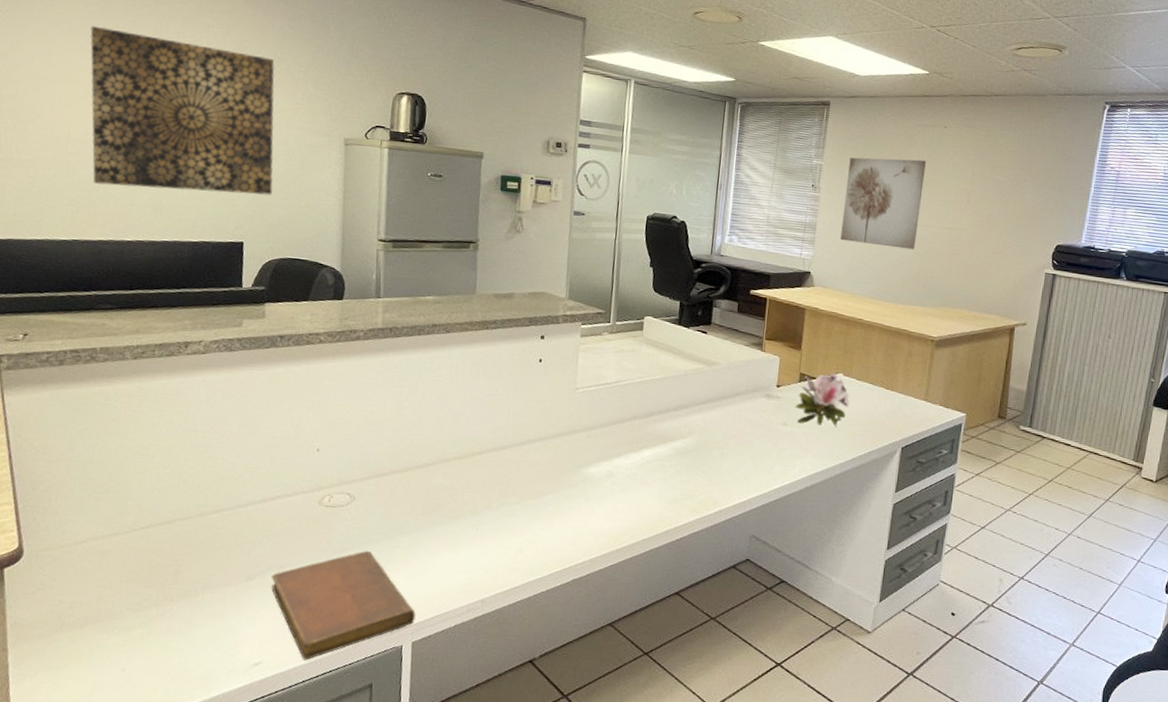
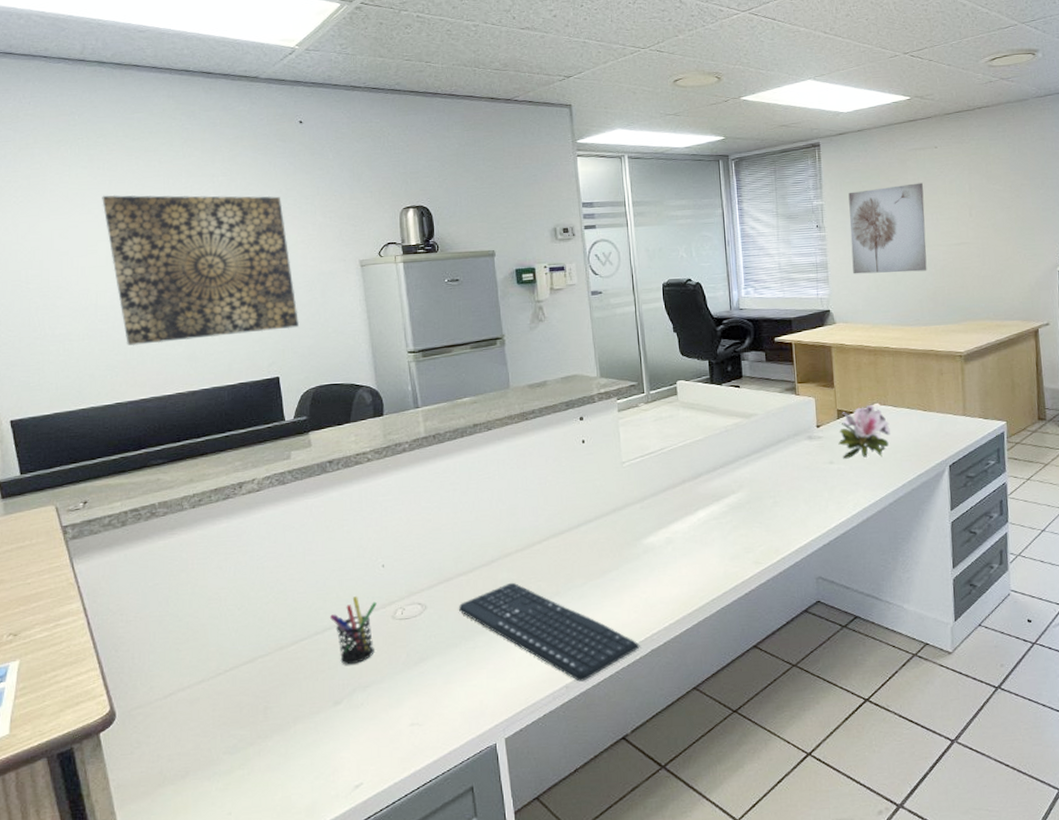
pen holder: none [255,476,306,543] -> present [329,596,377,665]
notebook: present [271,550,416,661] -> none [358,655,504,774]
keyboard: none [386,488,563,599] -> present [458,582,640,682]

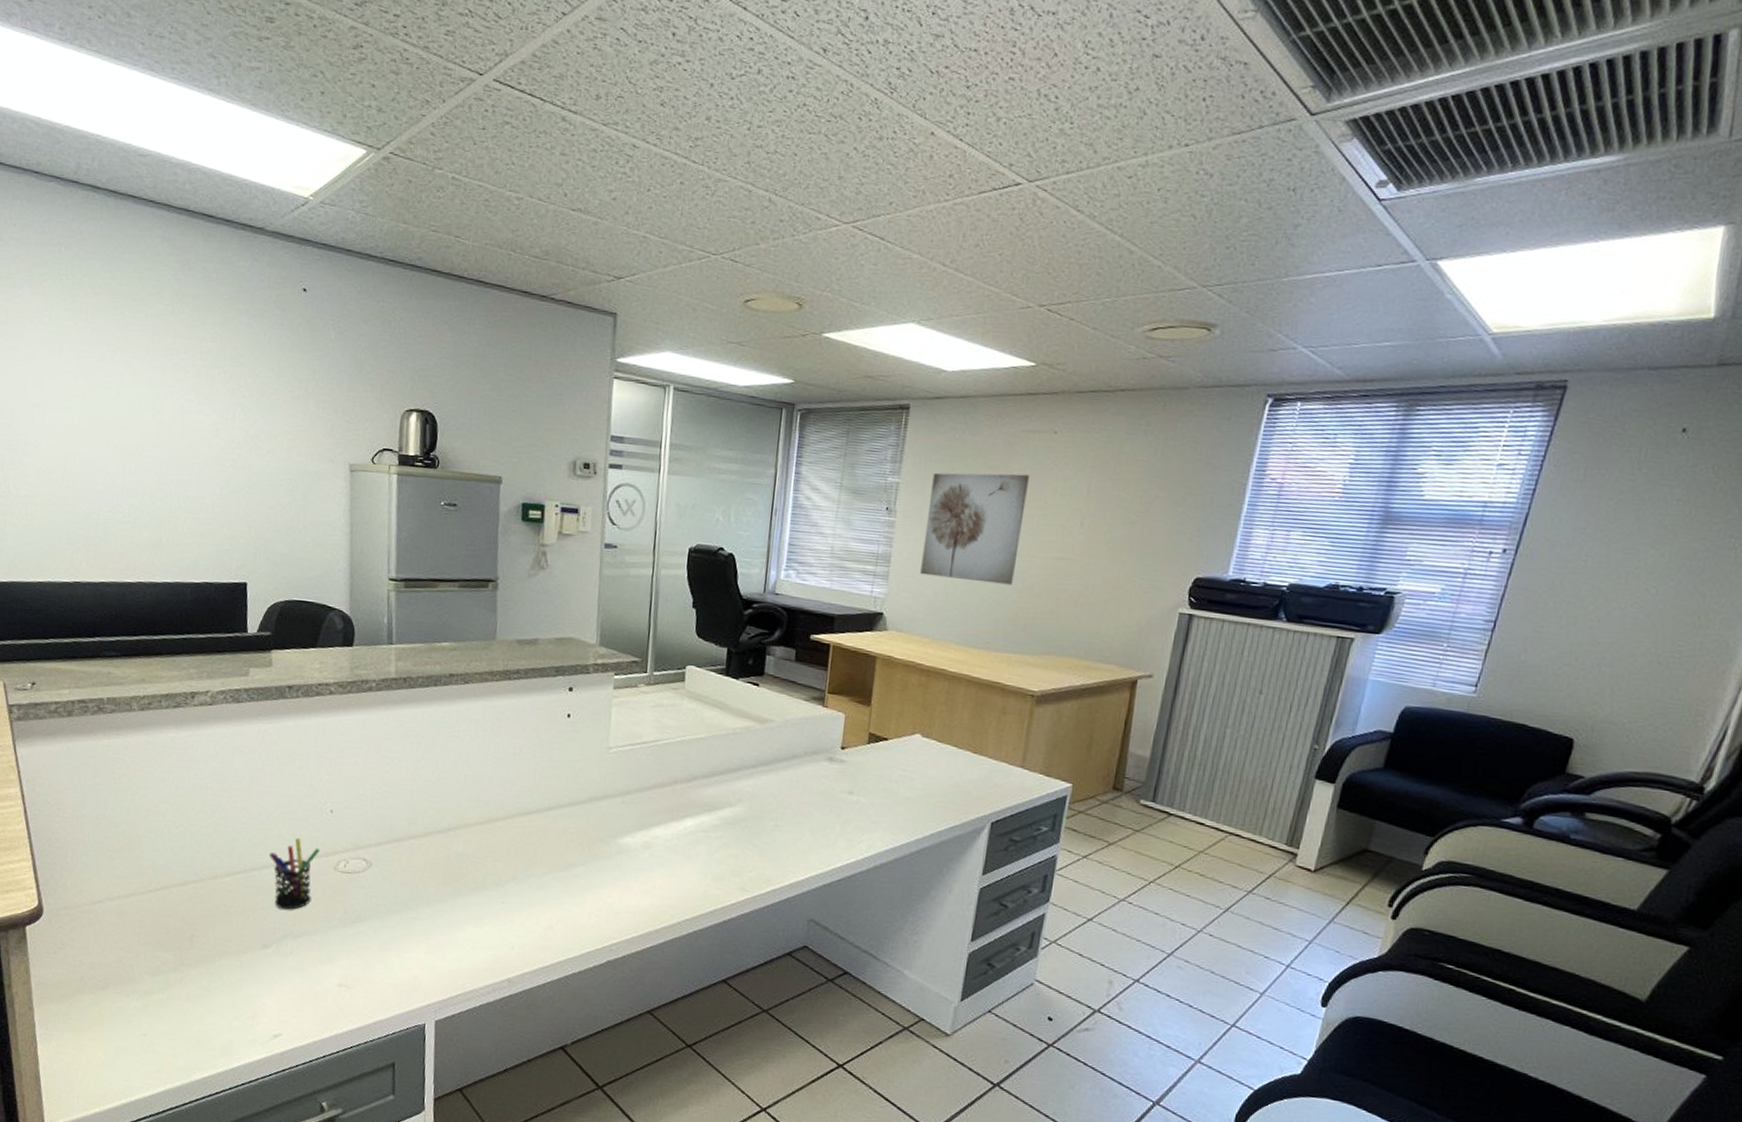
wall art: present [102,194,299,346] -> none [80,344,276,531]
keyboard: present [458,582,640,682] -> none [405,856,596,979]
flower: present [838,404,890,459] -> none [863,730,929,798]

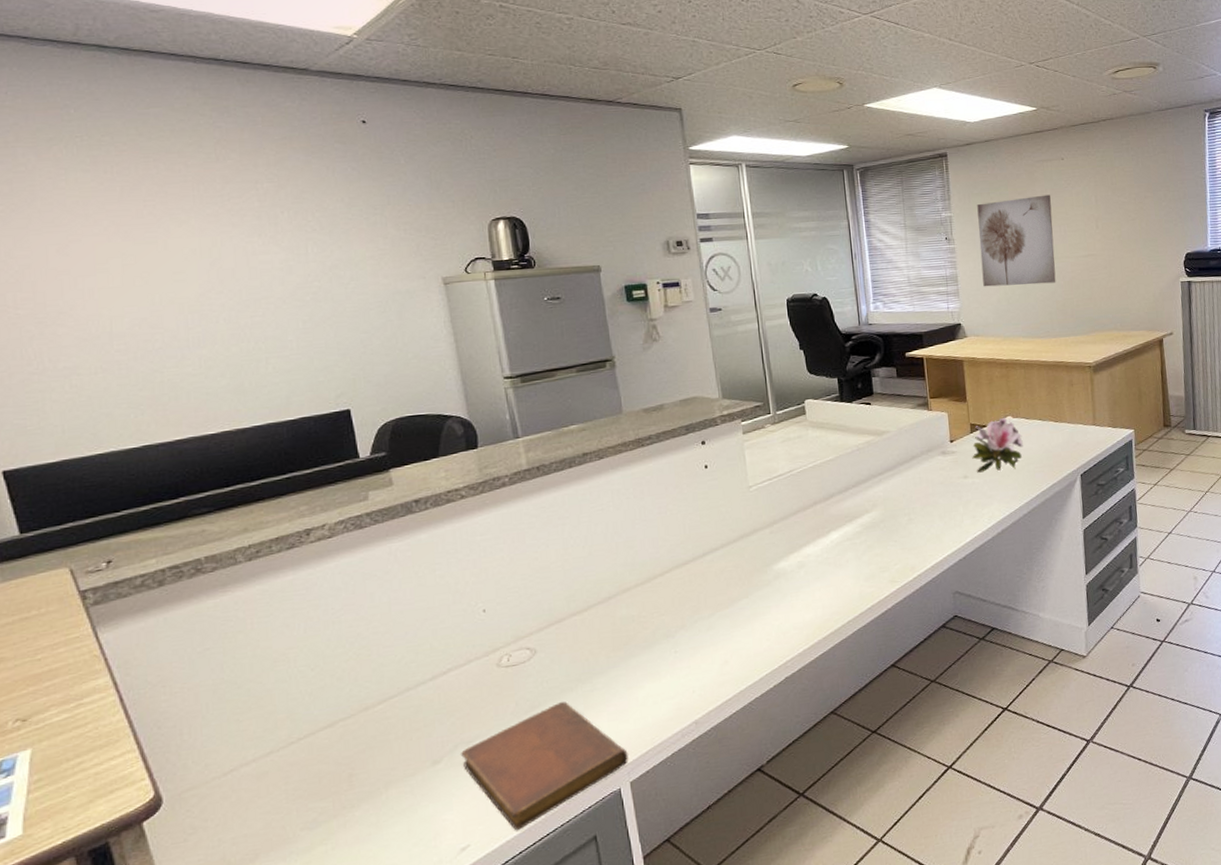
pen holder: present [268,838,320,910] -> none [423,646,479,721]
notebook: none [288,921,438,1035] -> present [461,701,629,831]
flower: none [863,730,929,798] -> present [972,417,1023,473]

